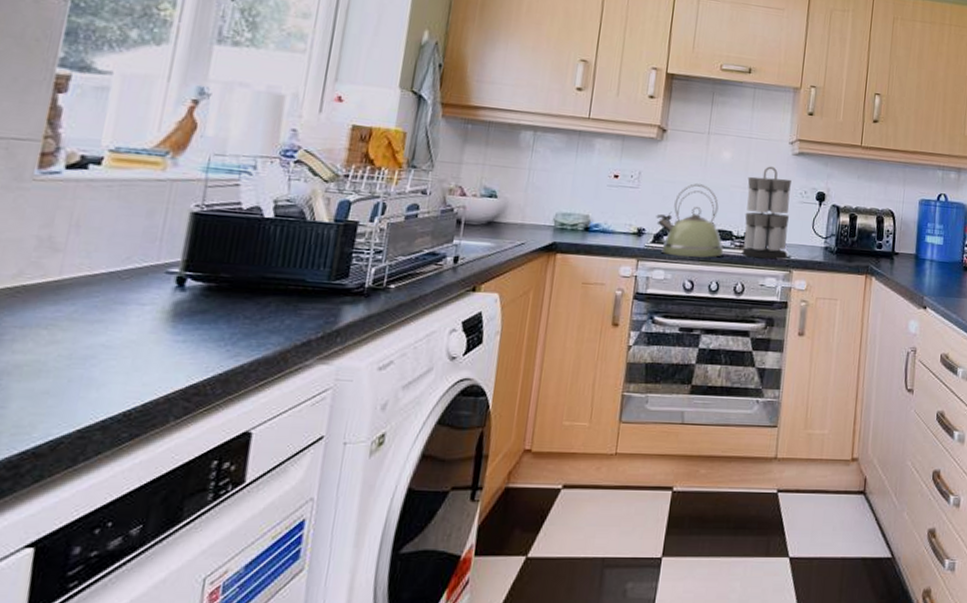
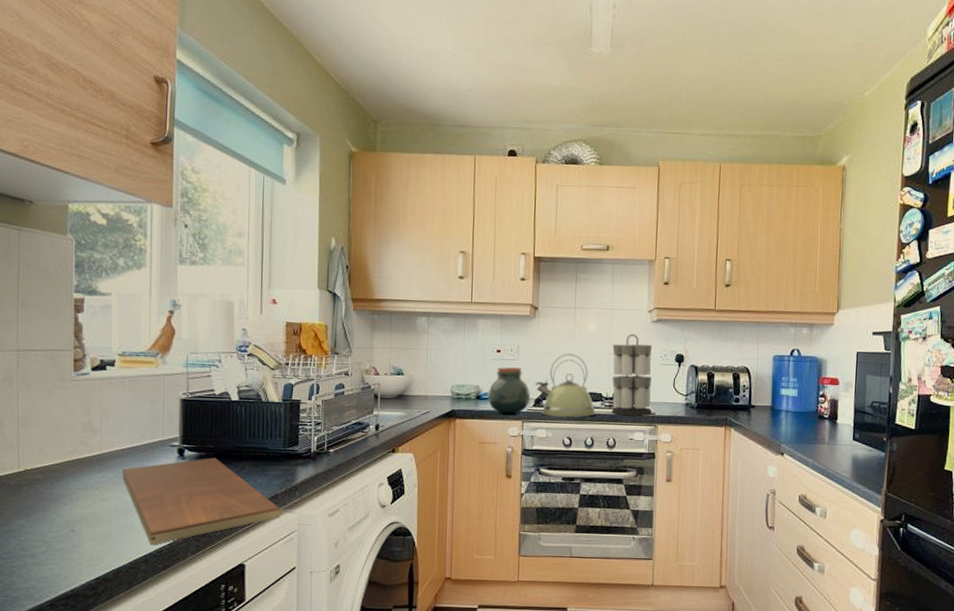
chopping board: none [86,289,316,406] -> present [122,457,283,545]
jar: none [598,195,650,251] -> present [488,367,531,414]

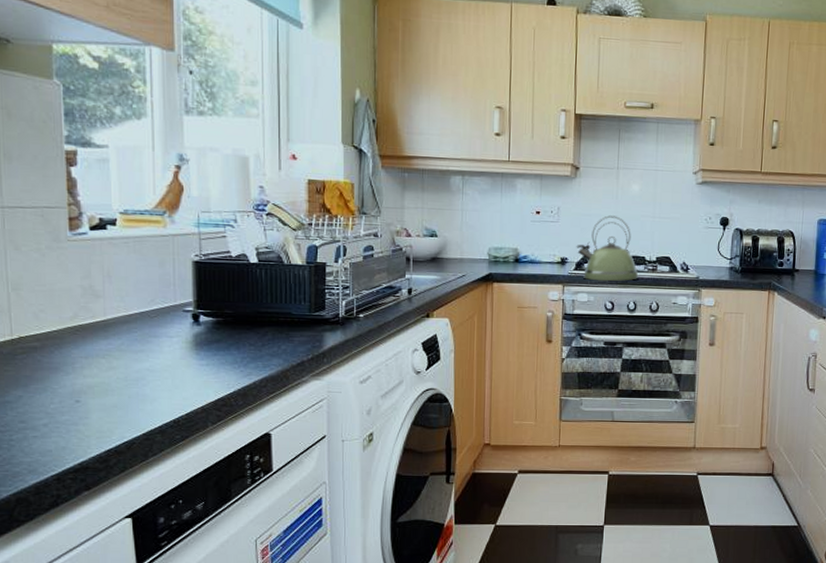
chopping board: present [122,457,283,545] -> none [131,323,310,415]
jar: present [488,367,531,414] -> none [527,229,572,278]
spice rack: present [611,334,652,416] -> none [655,196,696,280]

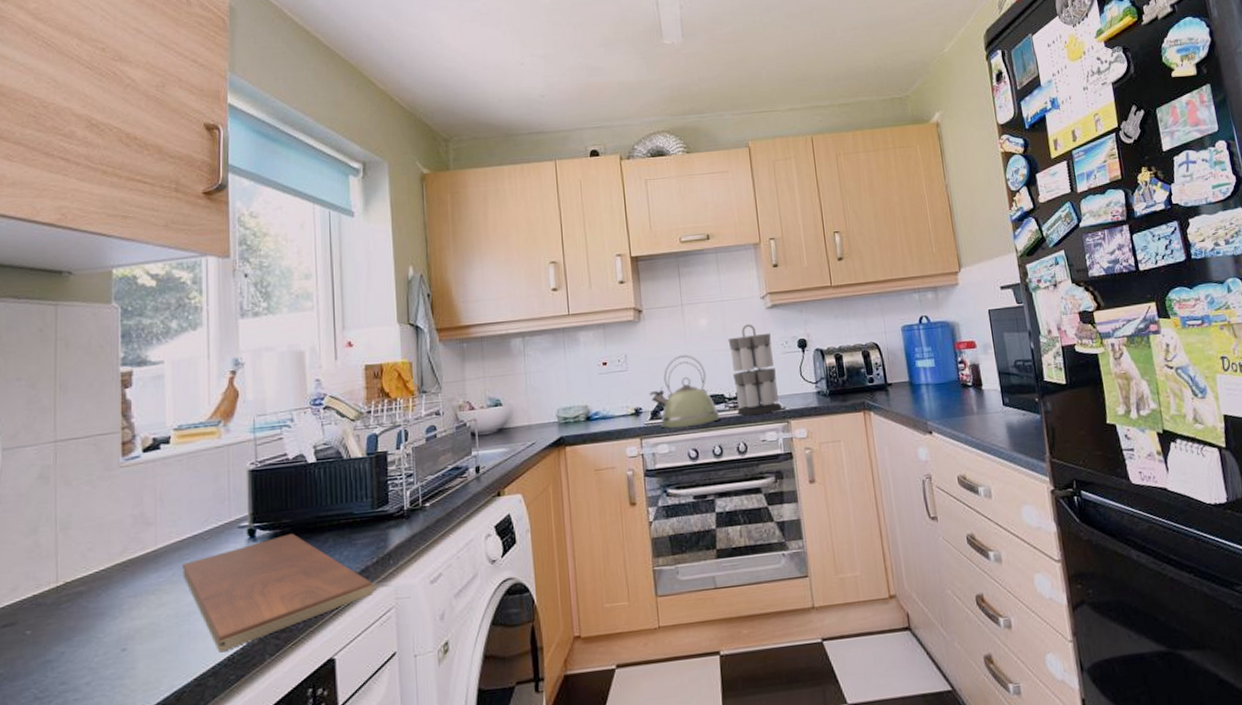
chopping board: none [131,323,310,415] -> present [183,533,376,653]
spice rack: none [655,196,696,280] -> present [728,324,782,415]

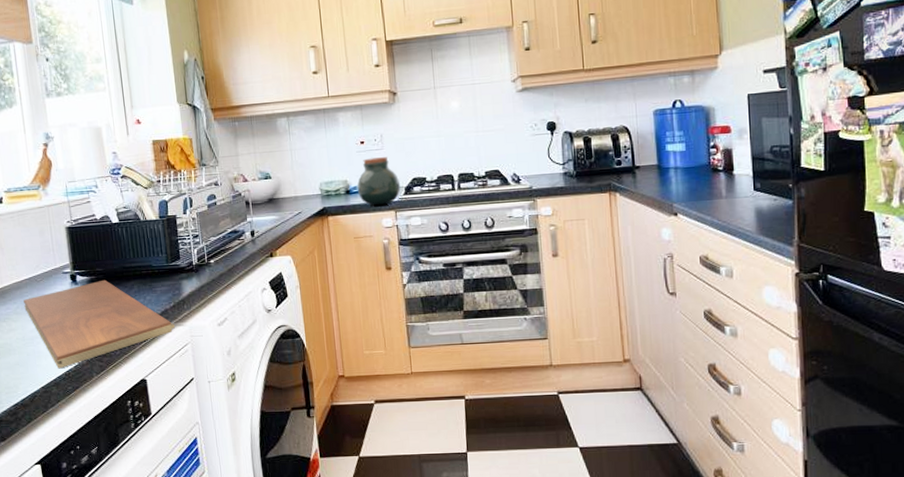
jar: none [598,379,647,433] -> present [357,157,401,206]
kettle: present [649,355,721,429] -> none [403,135,470,204]
spice rack: present [728,324,782,415] -> none [478,106,529,193]

